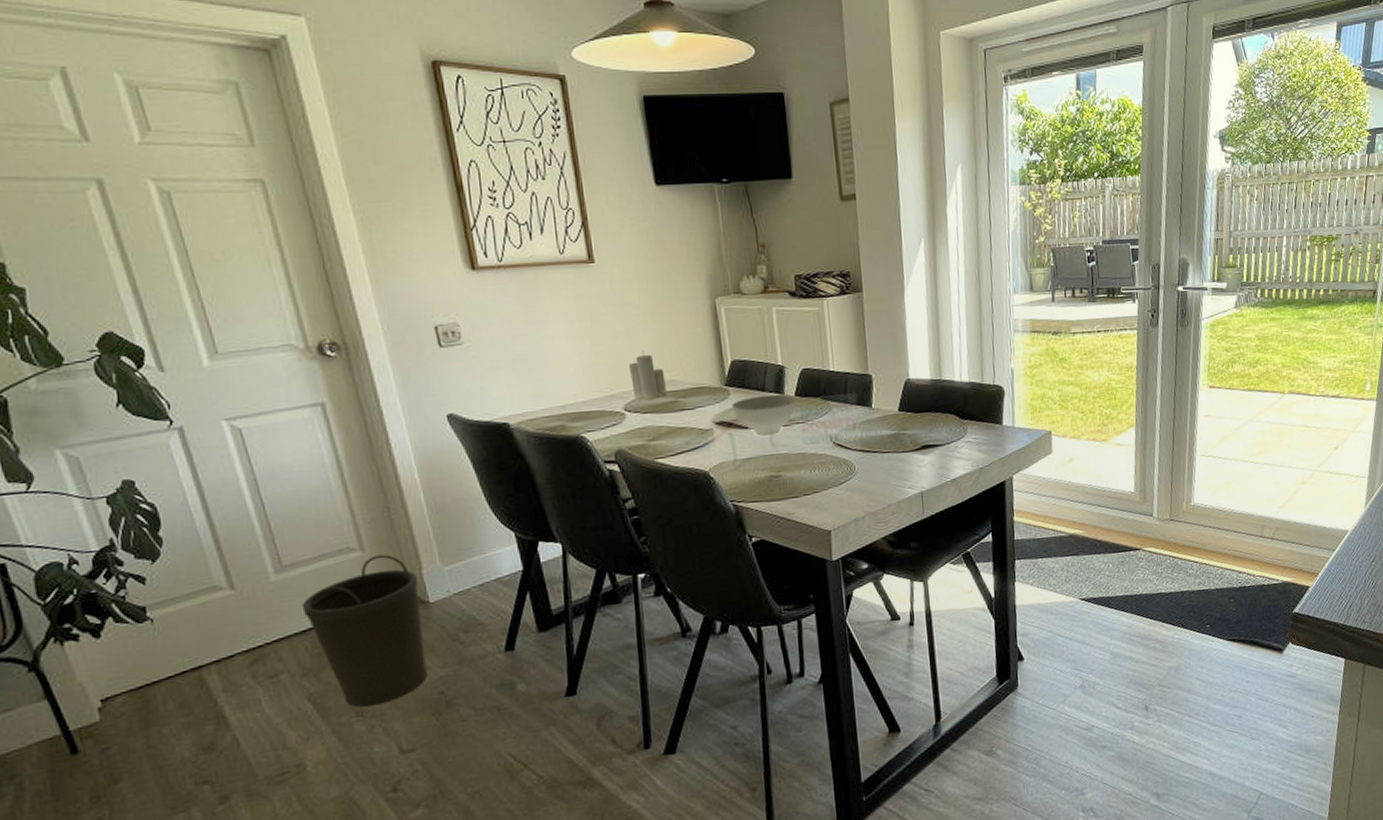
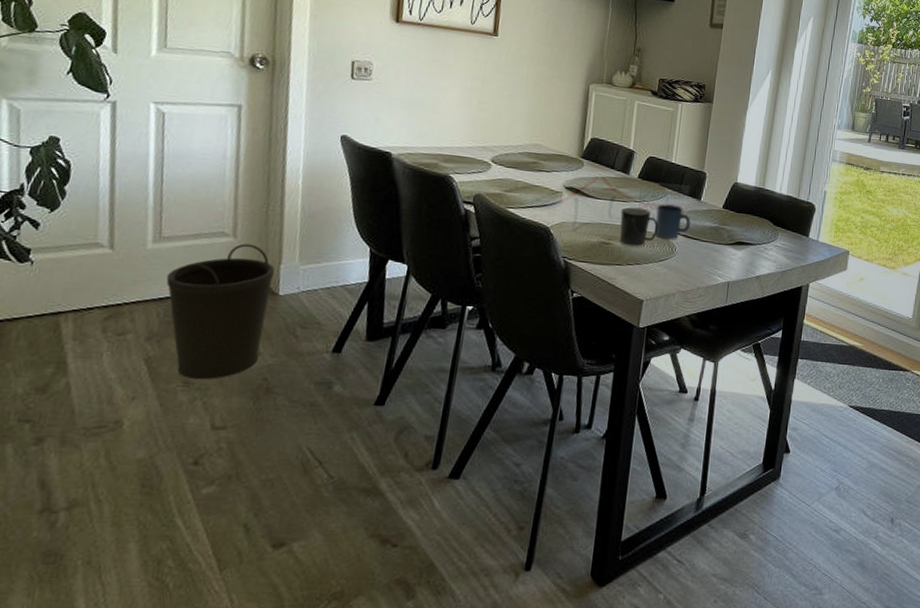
candle: present [628,351,669,400] -> none [502,115,533,158]
bowl: present [732,394,797,436] -> none [583,171,639,208]
mug: none [784,429,831,477] -> present [619,207,659,249]
mug: none [824,418,866,461] -> present [655,204,691,241]

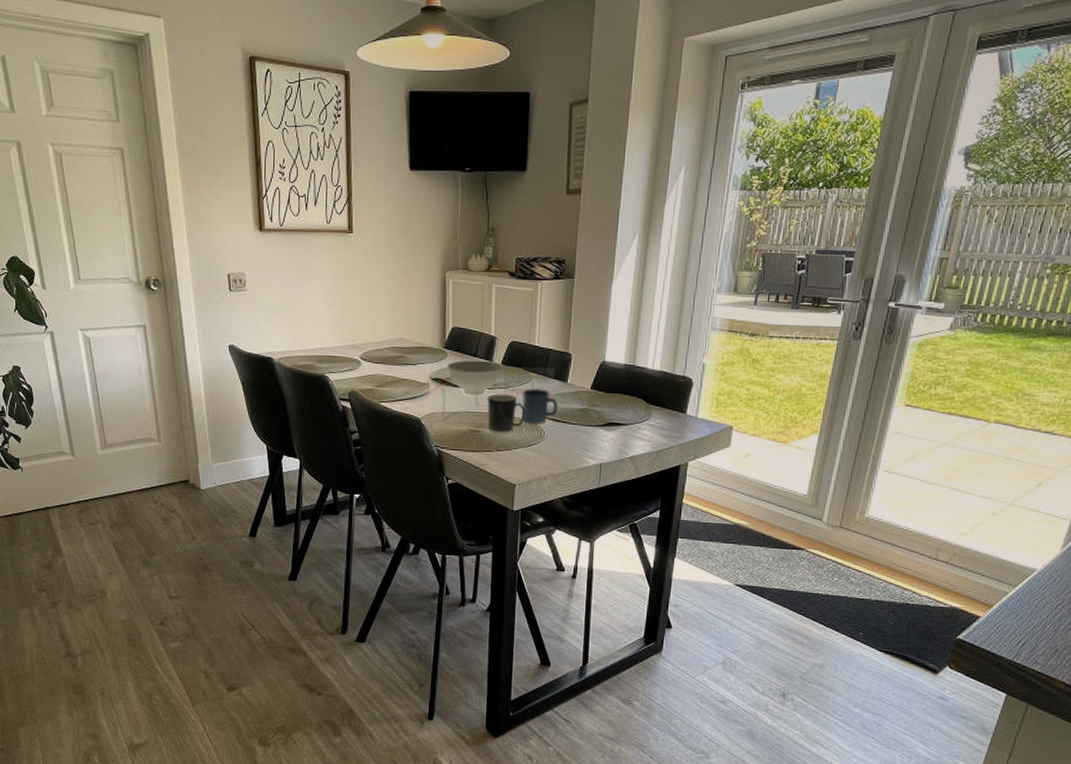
basket: present [166,243,275,379] -> none [116,447,195,559]
bowl: none [583,171,639,208] -> present [447,360,503,396]

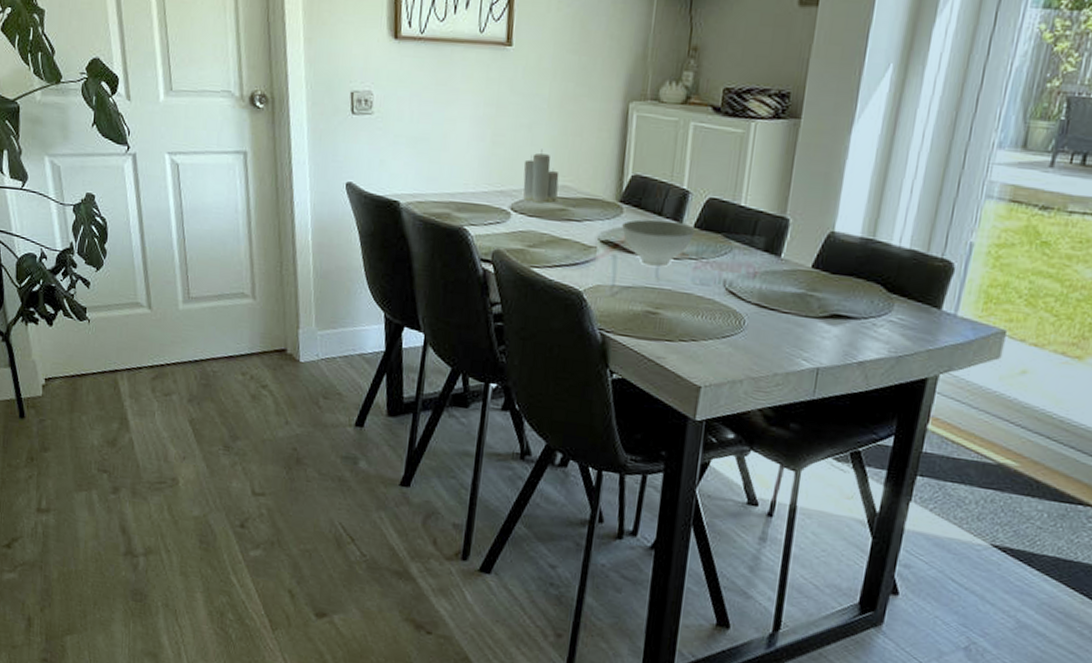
candle: none [368,311,397,353] -> present [523,149,559,204]
mug: present [487,394,526,435] -> none [670,266,722,321]
mug: present [522,389,558,426] -> none [717,262,766,312]

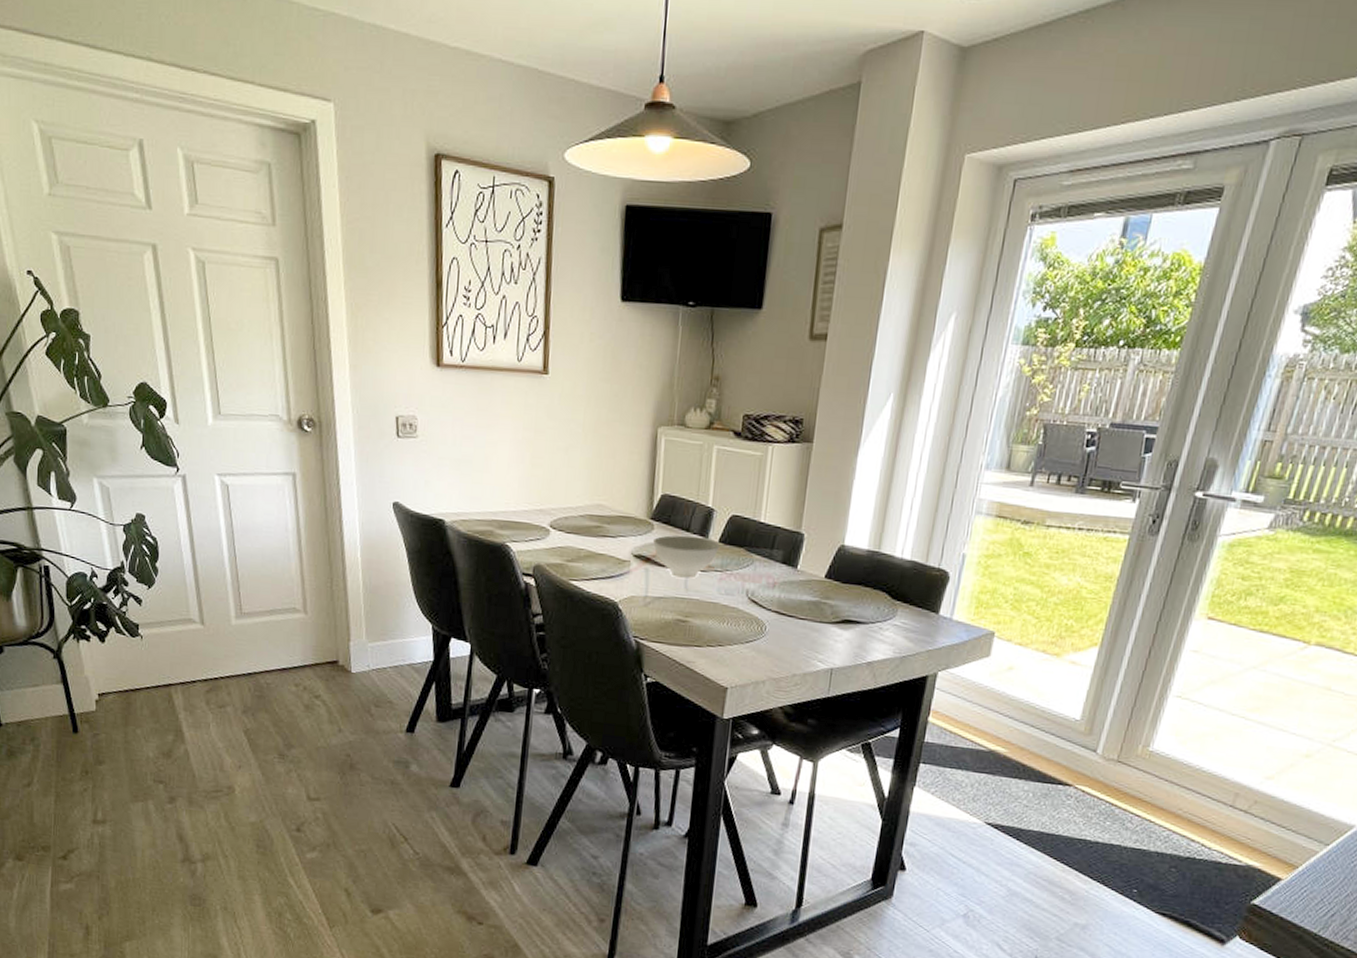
candle: present [523,149,559,204] -> none [561,470,595,522]

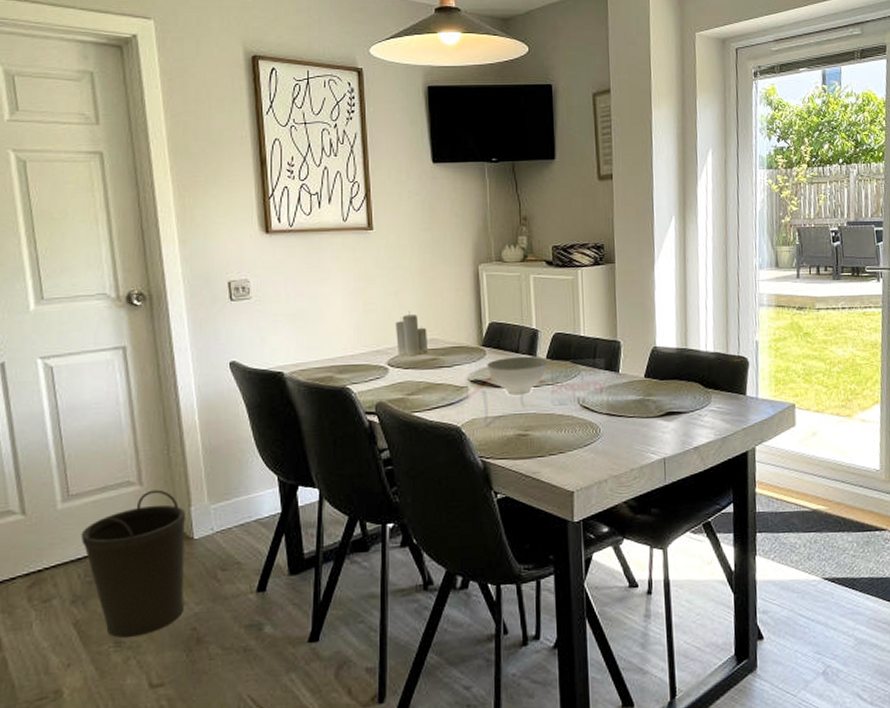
basket: none [251,620,346,753] -> present [81,490,186,638]
candle: none [561,470,595,522] -> present [395,311,429,357]

